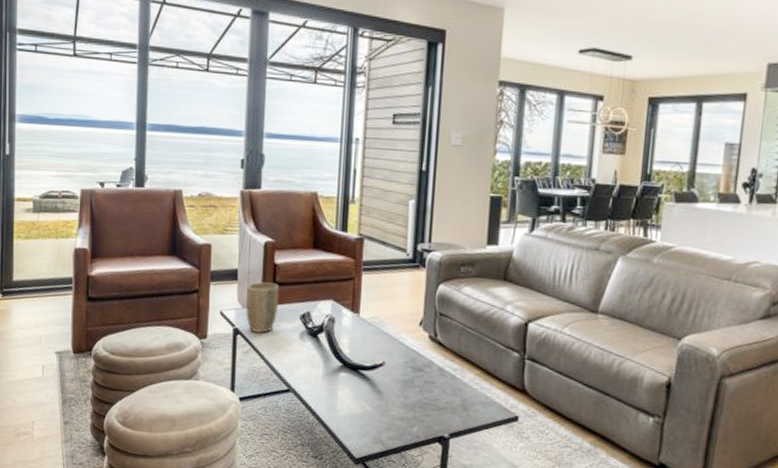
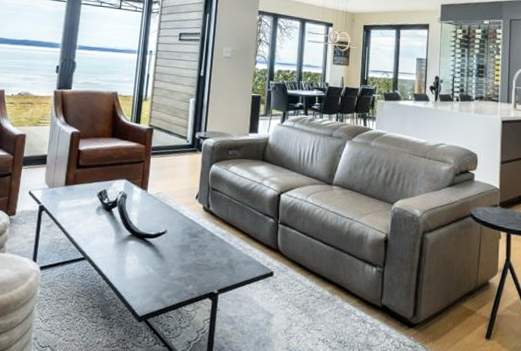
plant pot: present [246,282,280,333] -> none [51,165,81,209]

